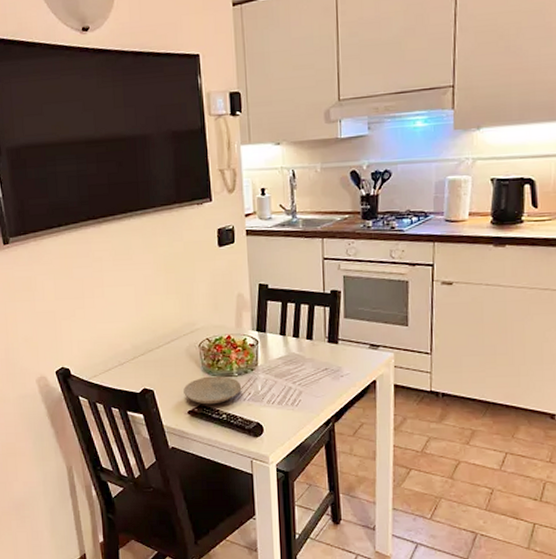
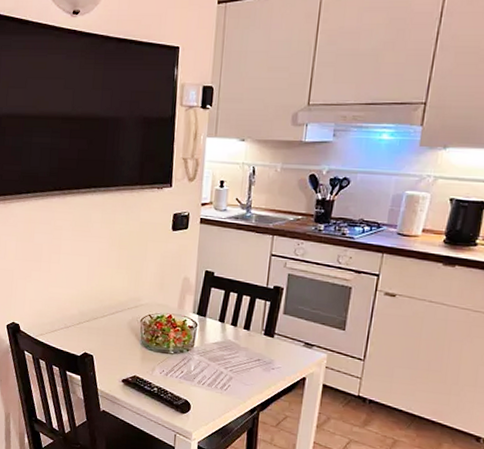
plate: present [183,376,242,405] -> none [121,350,176,377]

